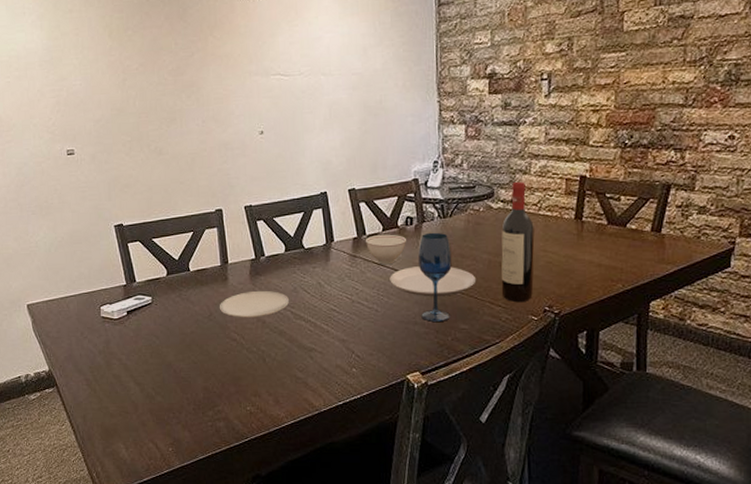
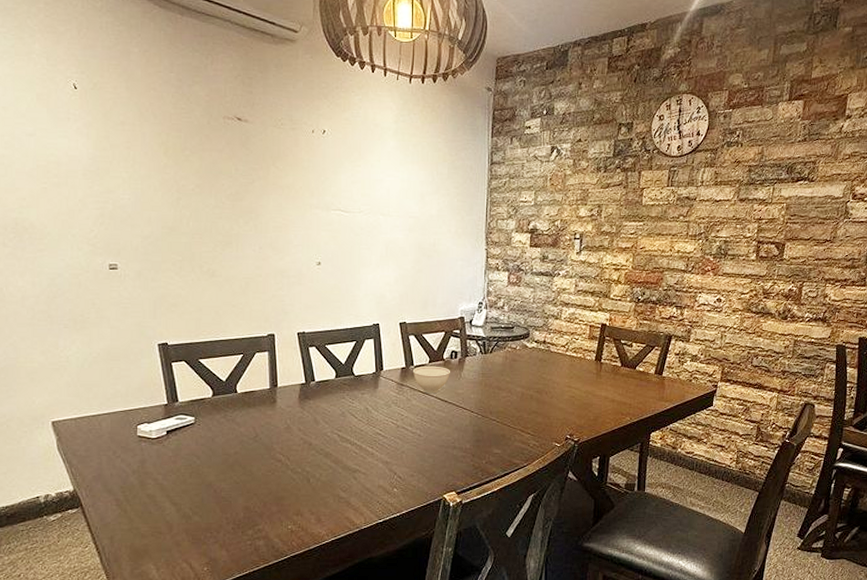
plate: present [219,290,290,318] -> none [265,414,337,440]
plate: present [390,266,477,297] -> none [433,396,510,424]
wineglass: present [417,232,453,322] -> none [459,366,491,446]
wine bottle: present [501,181,535,302] -> none [531,325,562,430]

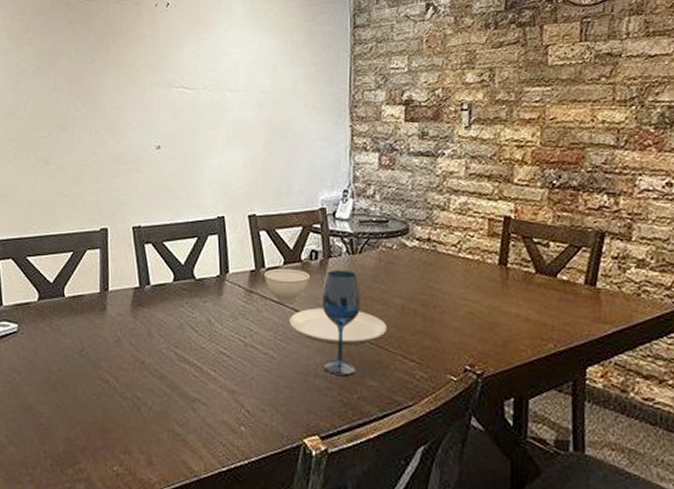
plate: none [433,396,510,424] -> present [289,308,388,346]
wineglass: none [459,366,491,446] -> present [321,269,362,375]

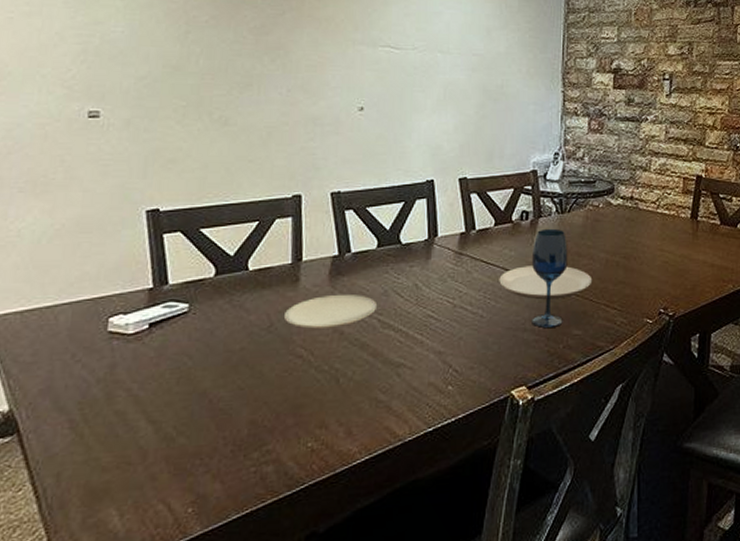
plate: none [93,324,174,357] -> present [283,294,378,329]
bowl: present [263,268,310,304] -> none [474,229,520,264]

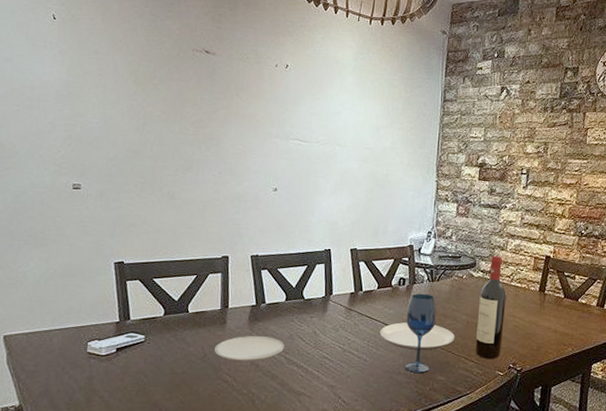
wine bottle: none [617,178,652,304] -> present [475,255,506,359]

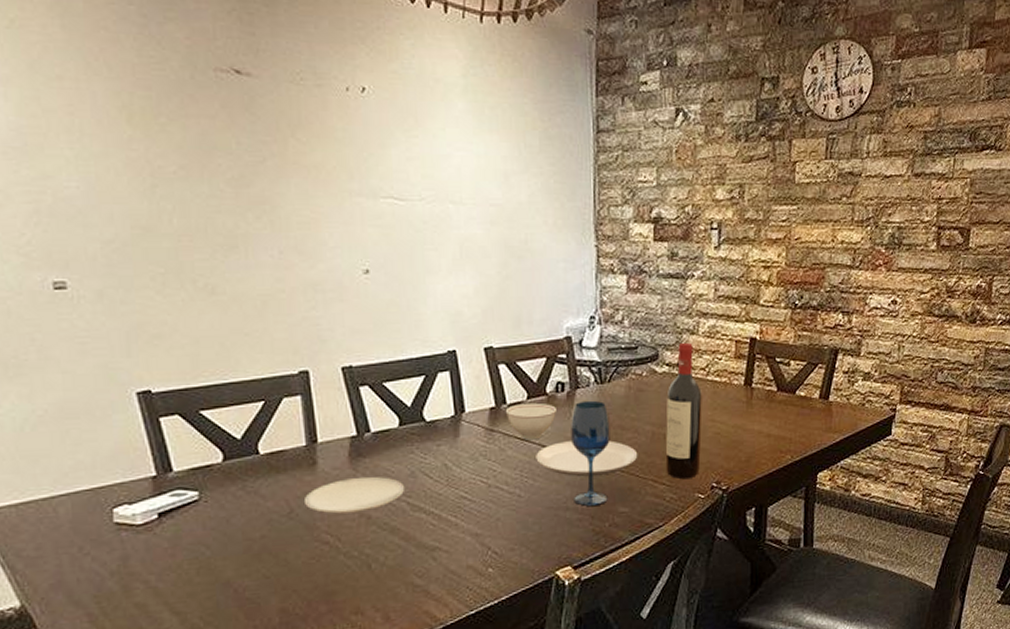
bowl: none [361,291,398,319] -> present [505,402,556,440]

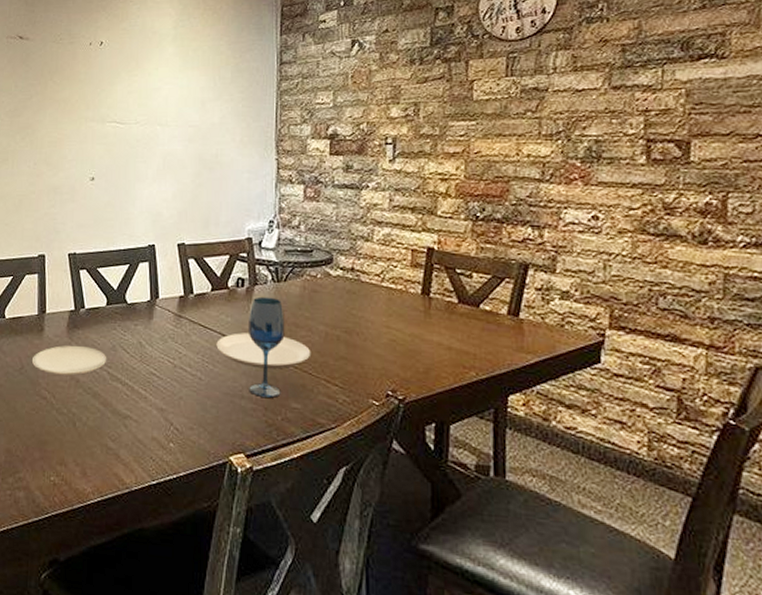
bowl: present [505,402,556,440] -> none [192,294,236,329]
wine bottle: present [665,342,702,479] -> none [338,248,377,383]

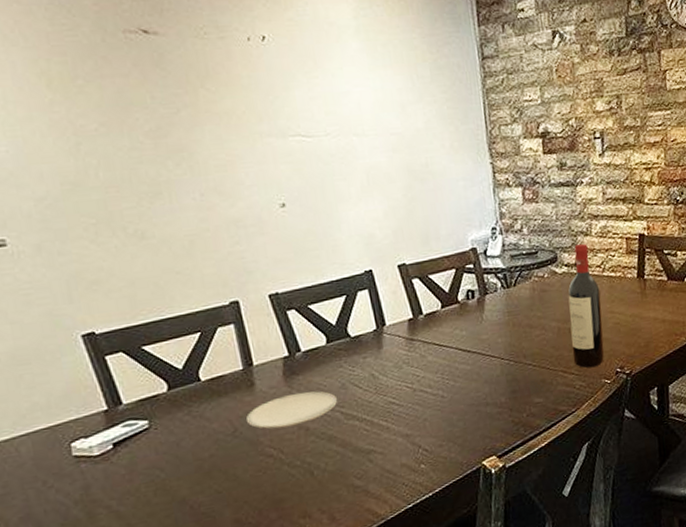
plate: present [216,333,311,369] -> none [454,339,547,375]
wineglass: present [247,296,286,398] -> none [483,304,524,401]
wine bottle: none [338,248,377,383] -> present [568,243,604,368]

